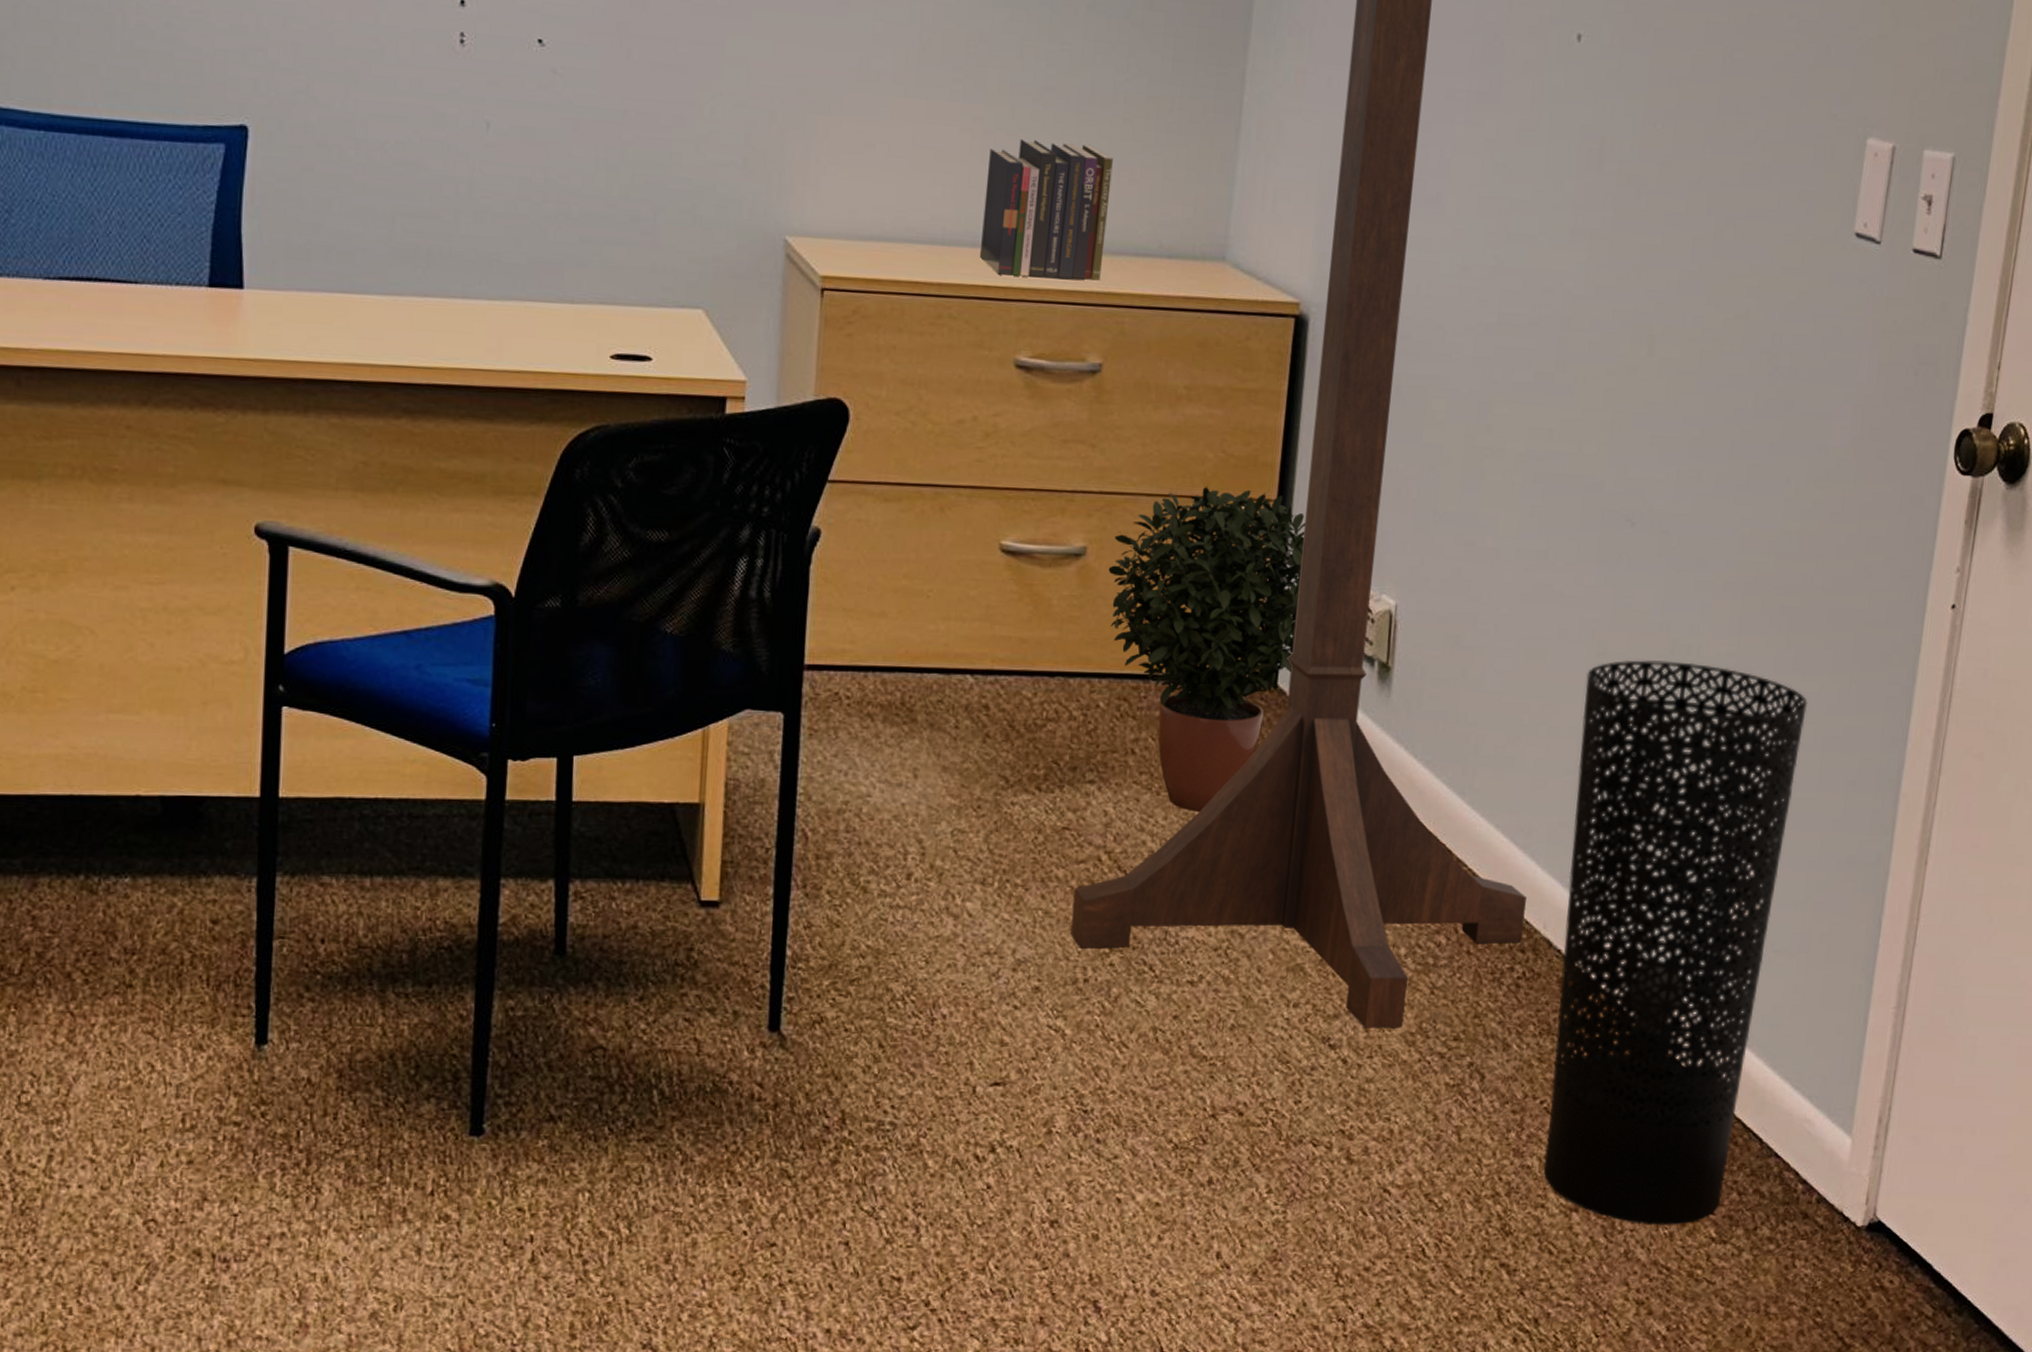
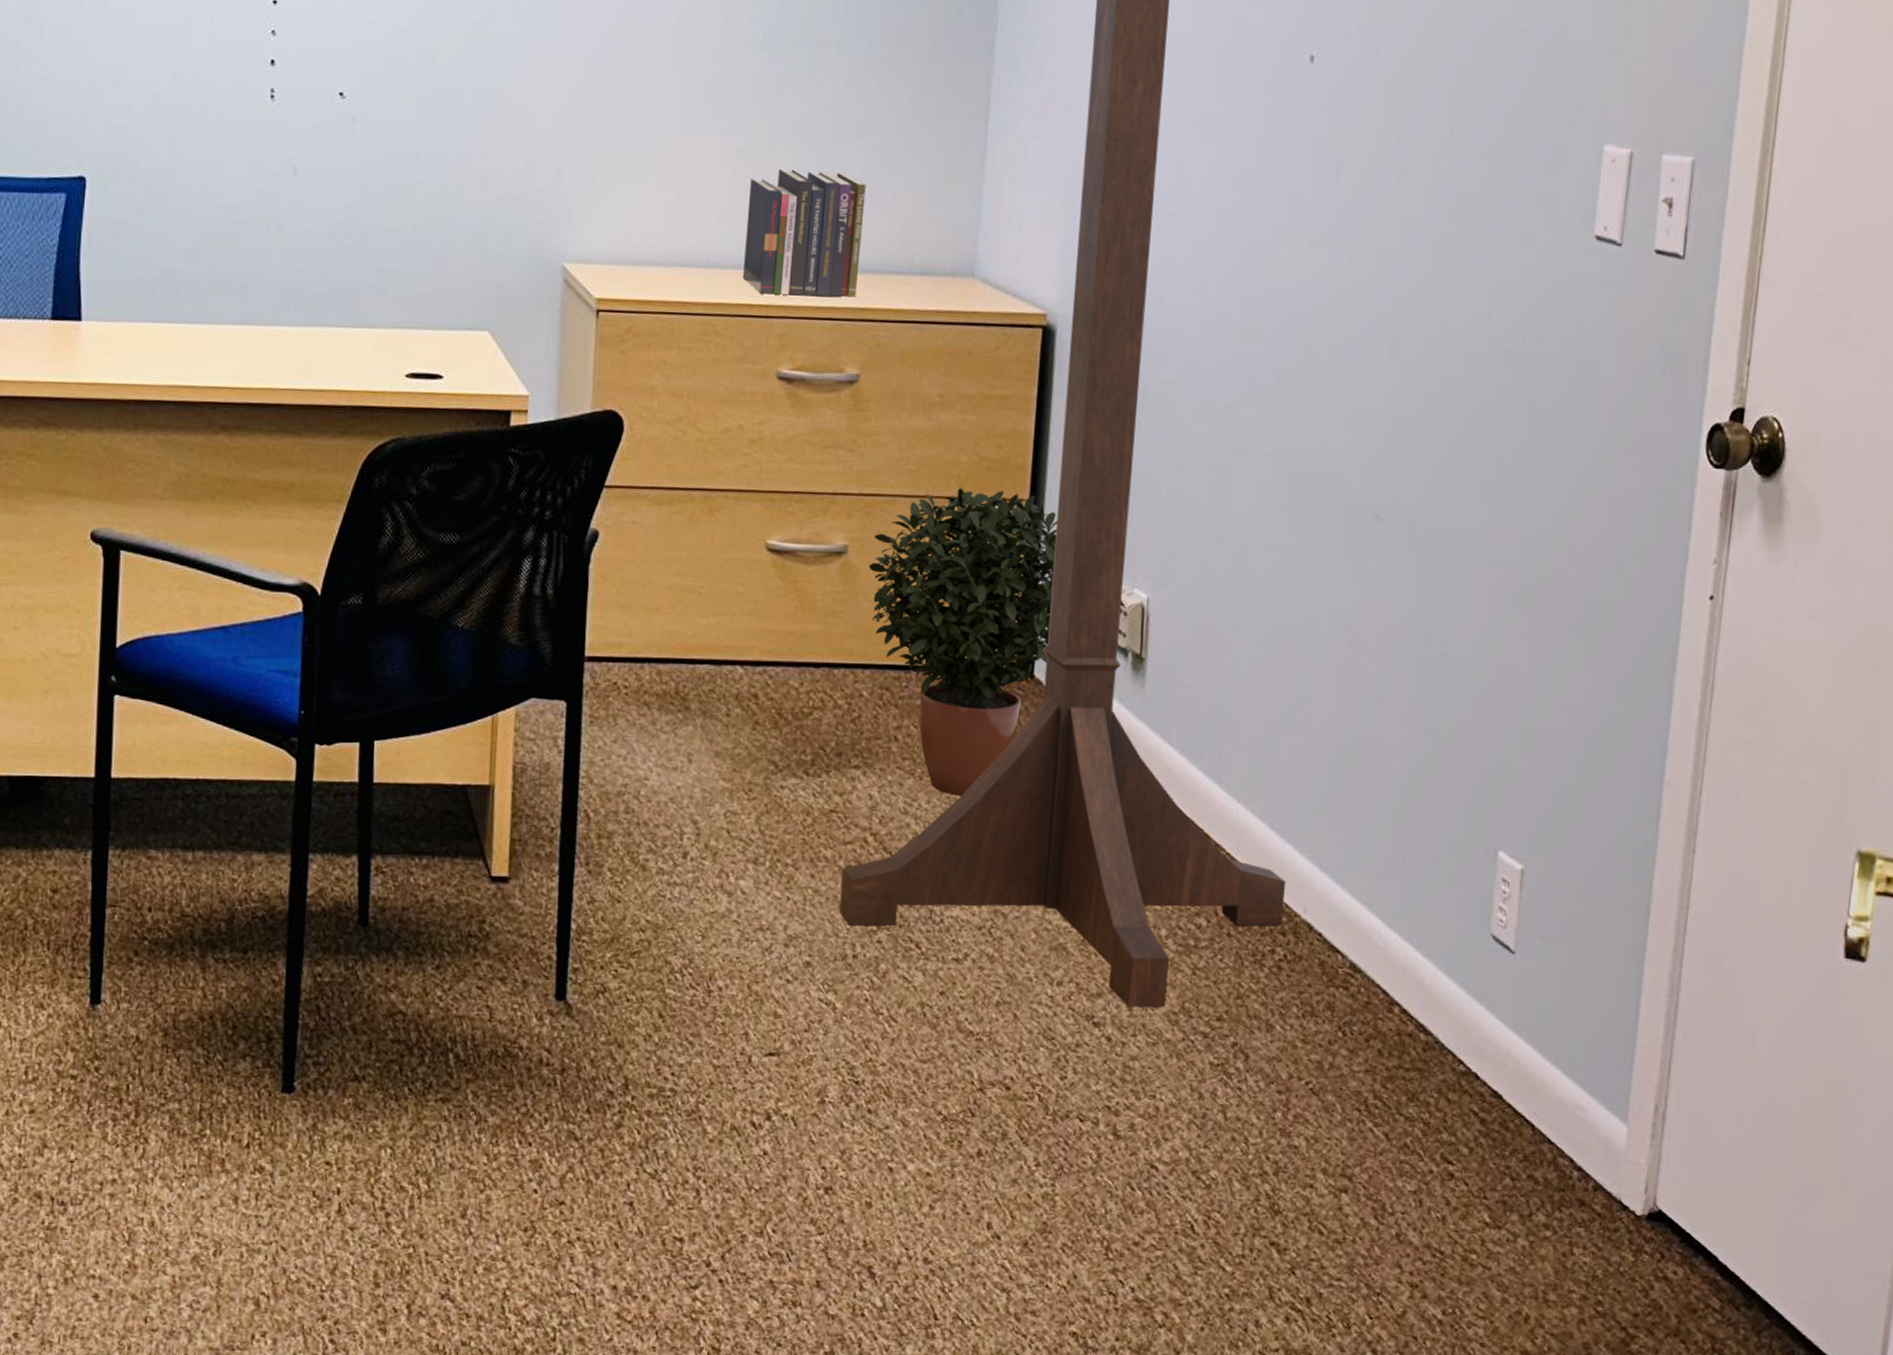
umbrella stand: present [1543,659,1808,1224] -> none [1311,650,1565,1208]

